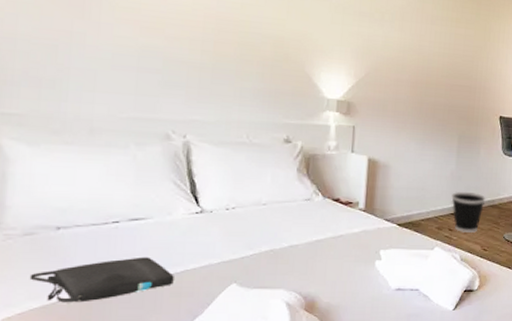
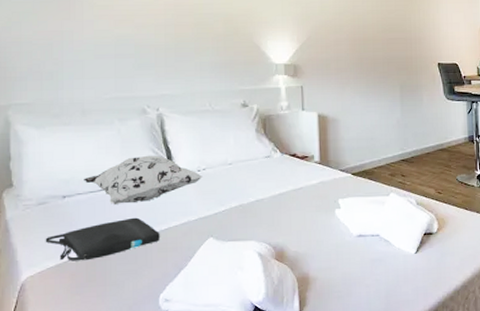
decorative pillow: none [85,187,231,241] -> present [84,155,203,204]
wastebasket: present [451,191,486,233] -> none [400,137,434,177]

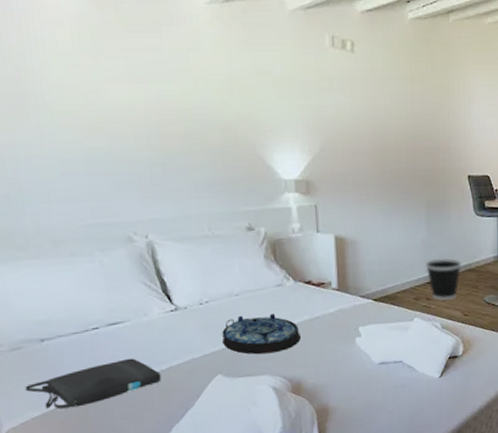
decorative pillow: present [84,155,203,204] -> none [64,288,206,345]
serving tray: none [216,183,285,221] -> present [222,314,301,355]
wastebasket: none [400,137,434,177] -> present [426,258,462,300]

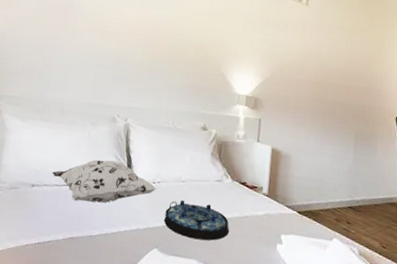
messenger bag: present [25,358,161,410] -> none [10,215,110,248]
decorative pillow: none [64,288,206,345] -> present [52,159,157,203]
wastebasket: present [426,258,462,300] -> none [349,186,384,229]

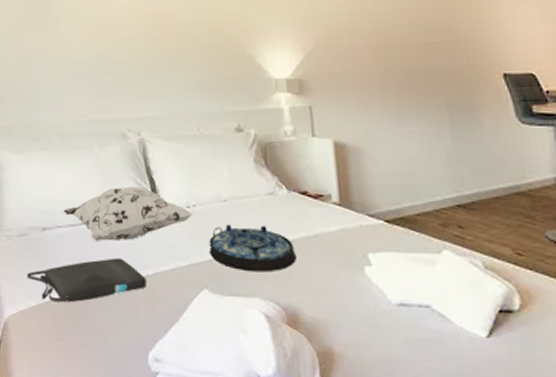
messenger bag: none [10,215,110,248] -> present [26,257,147,303]

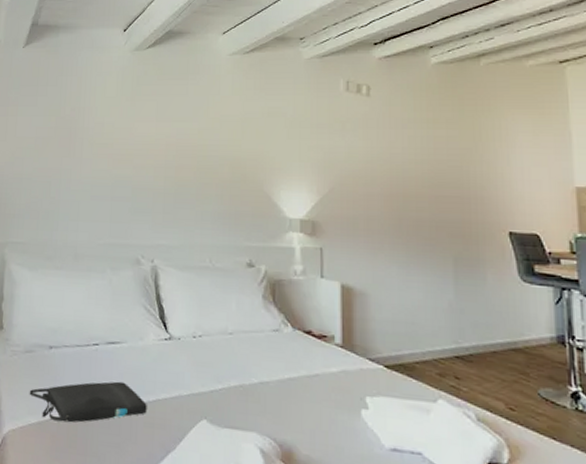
decorative pillow: present [63,186,193,241] -> none [71,311,198,365]
serving tray: present [209,224,296,273] -> none [212,357,296,408]

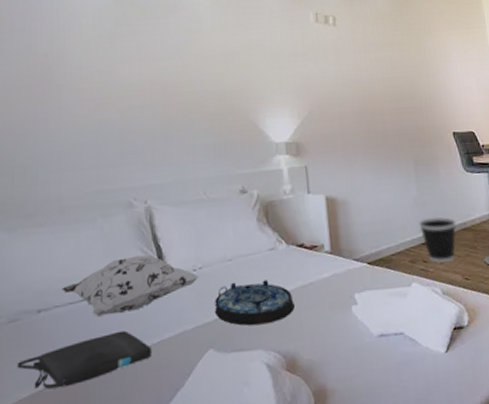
decorative pillow: none [71,311,198,365] -> present [62,255,199,317]
serving tray: none [212,357,296,408] -> present [215,280,294,326]
wastebasket: none [453,328,504,384] -> present [419,217,457,263]

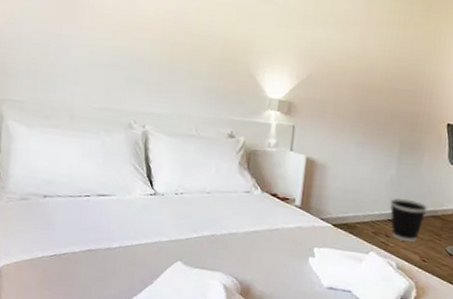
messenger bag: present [17,330,152,390] -> none [23,227,131,261]
decorative pillow: present [62,255,199,317] -> none [65,169,180,215]
serving tray: present [215,280,294,326] -> none [188,212,258,254]

